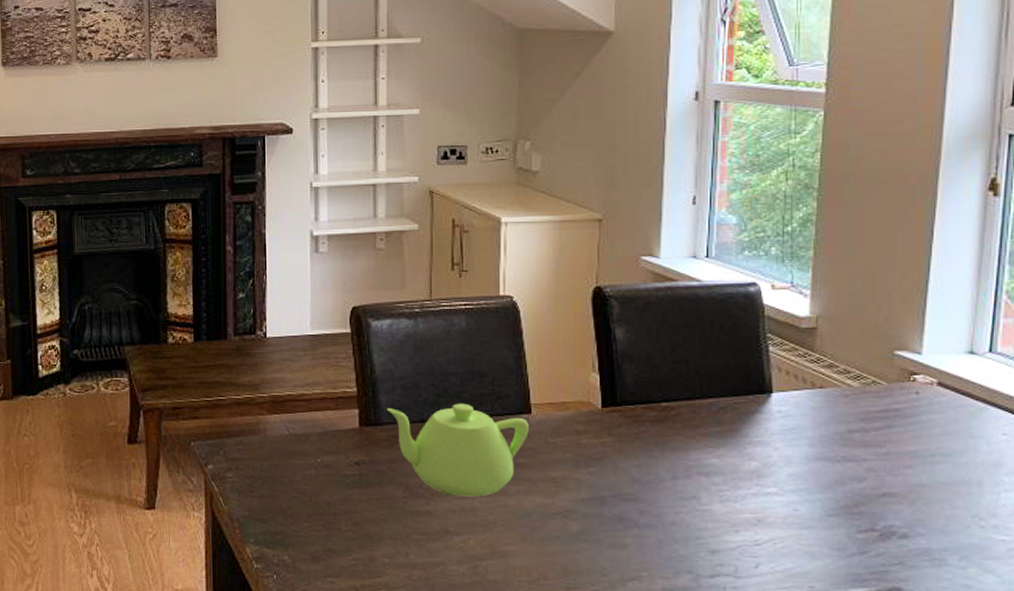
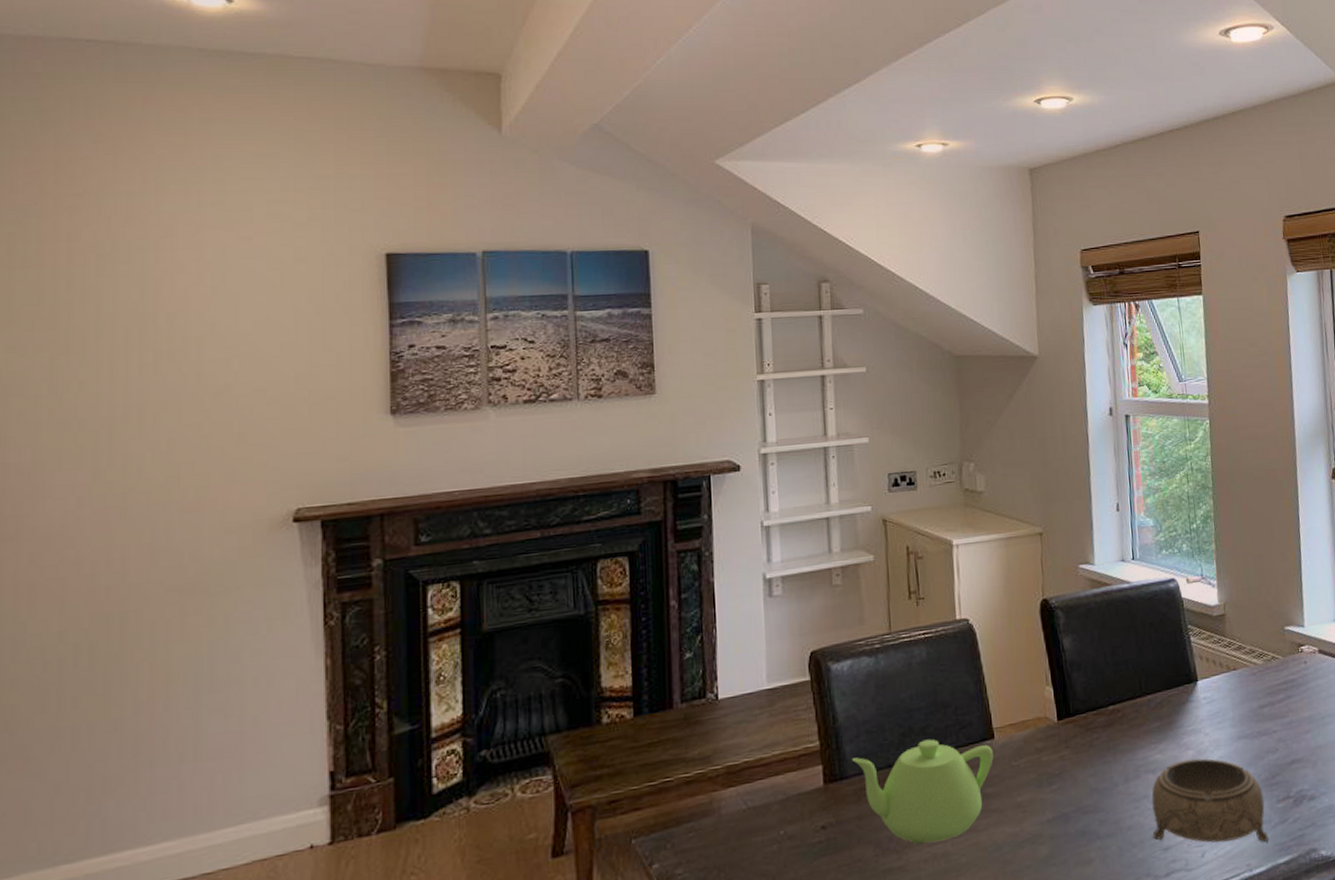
decorative bowl: none [699,469,842,568] -> present [1151,758,1269,843]

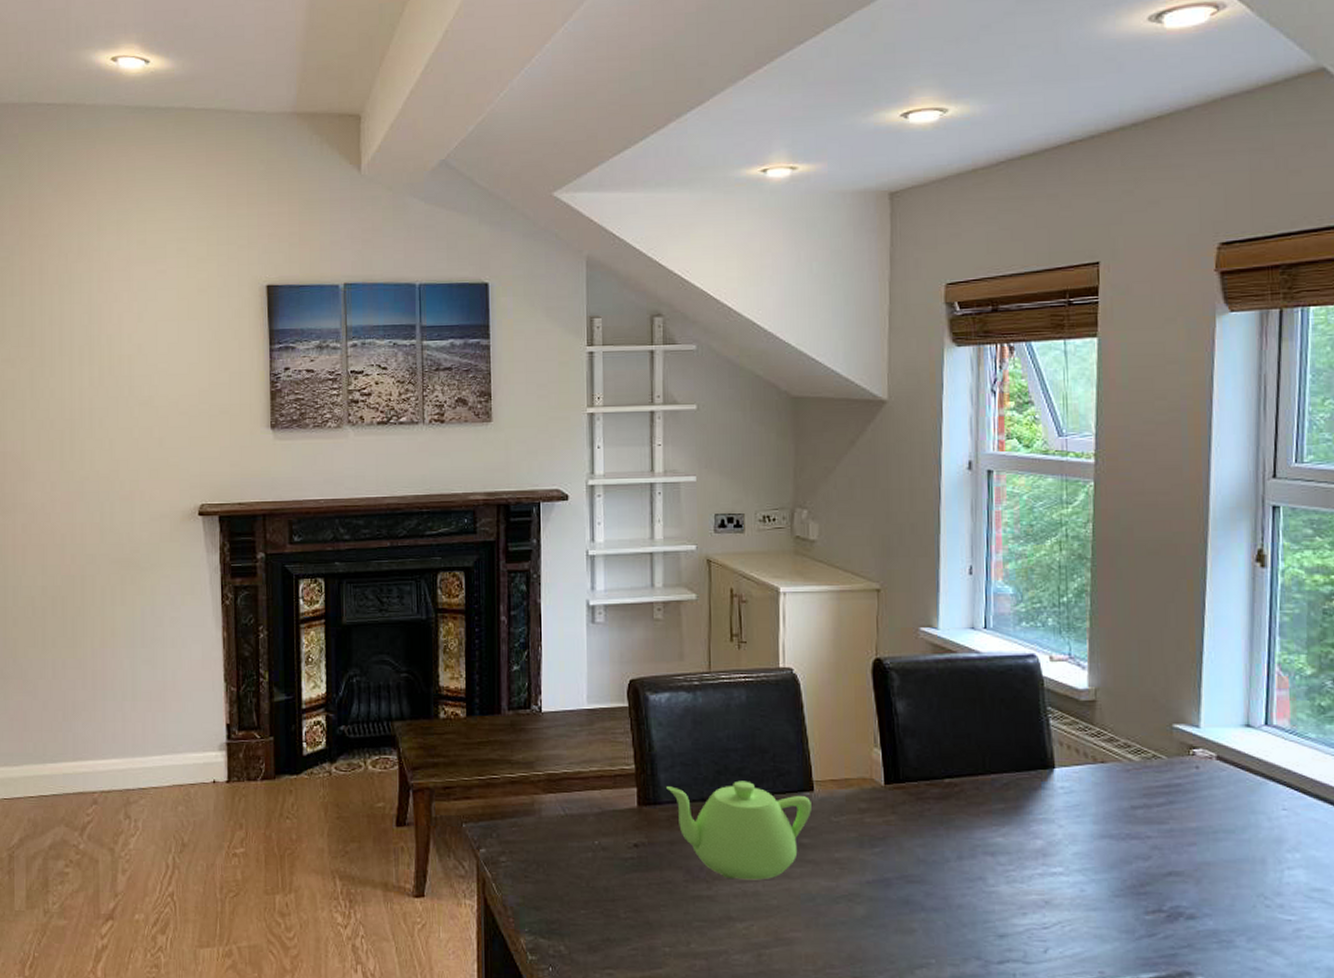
decorative bowl: present [1151,758,1269,843] -> none [986,848,1131,952]

